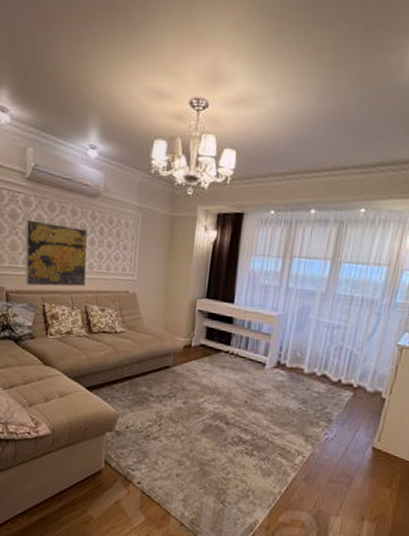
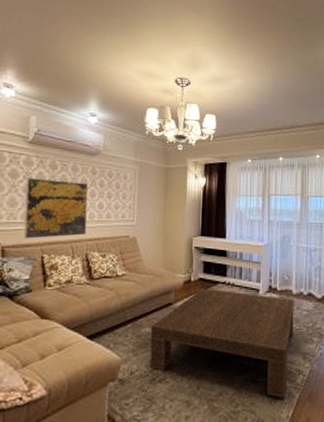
coffee table: none [144,354,304,476] -> present [149,288,294,399]

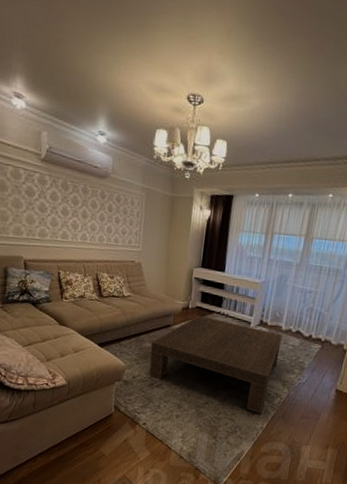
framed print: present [23,177,89,239] -> none [41,196,98,257]

